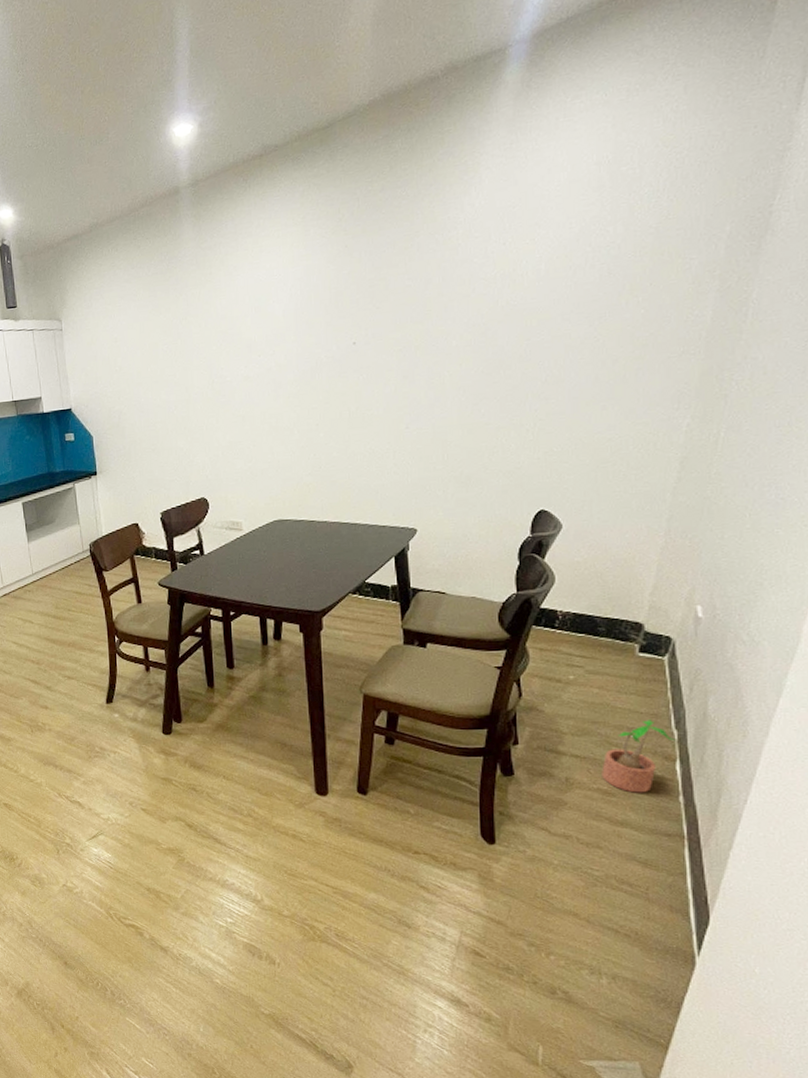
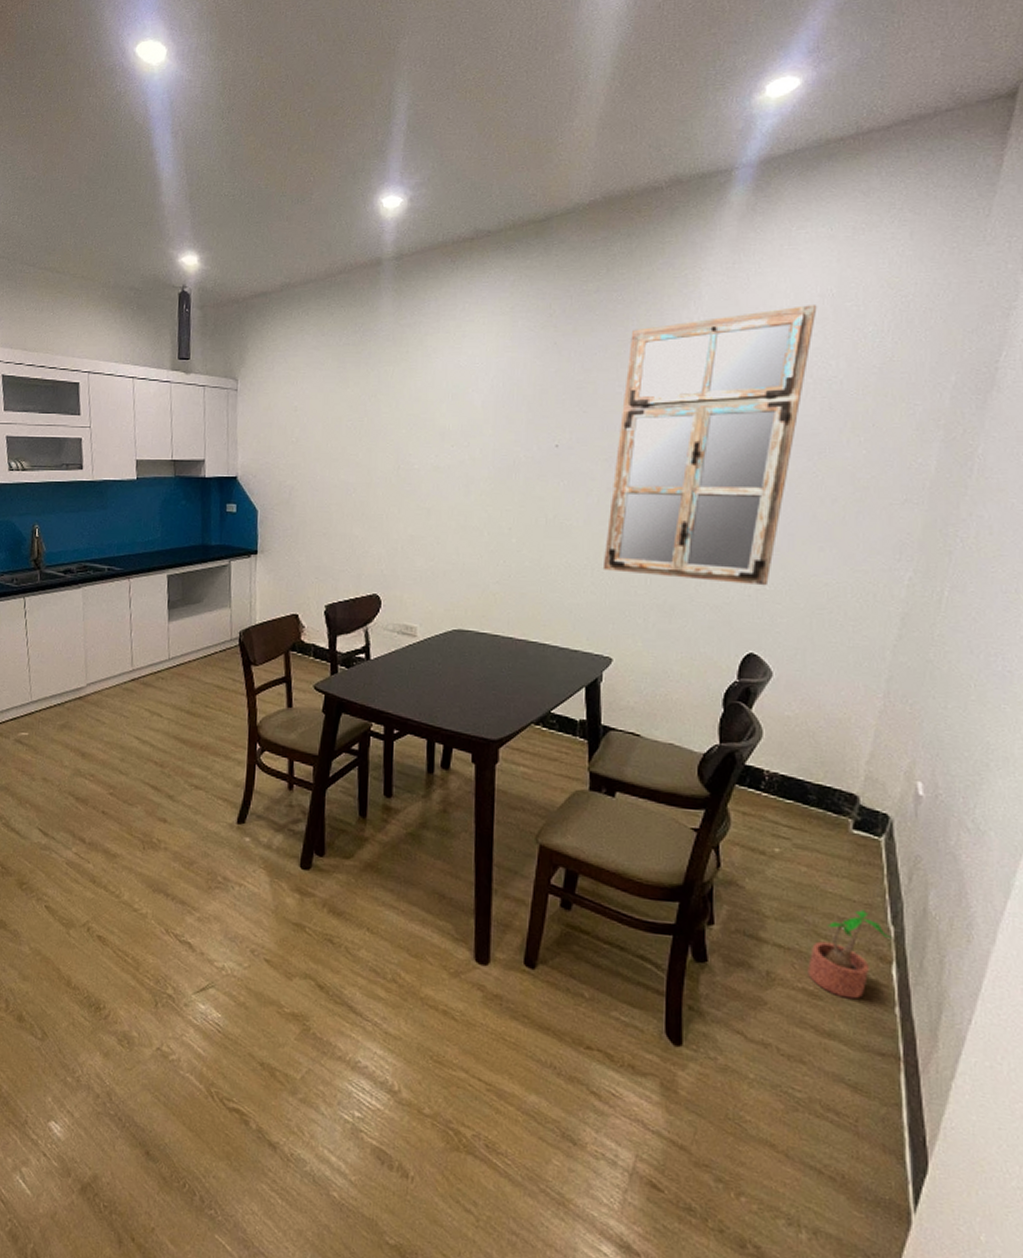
mirror: none [403,174,594,452] -> present [602,305,817,586]

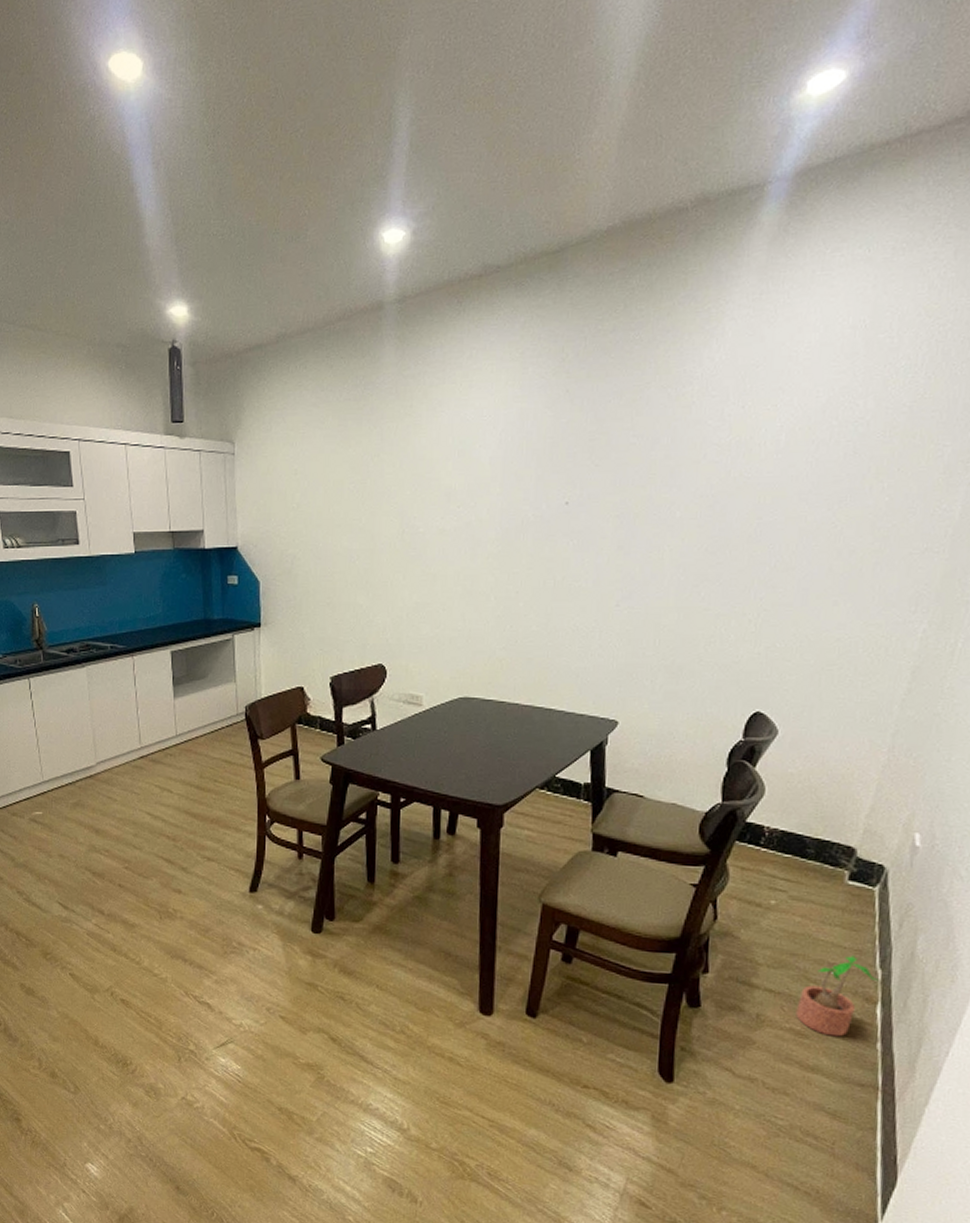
mirror: present [602,305,817,586] -> none [611,338,848,643]

